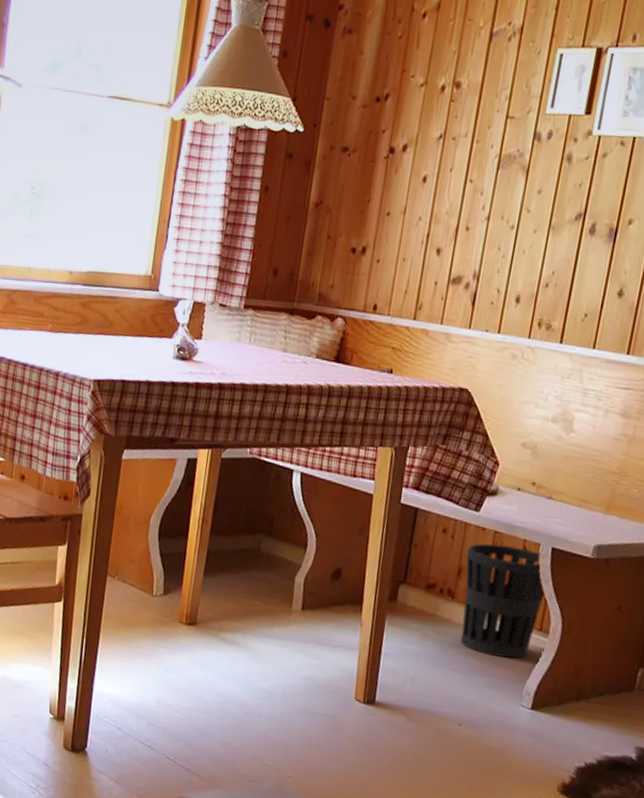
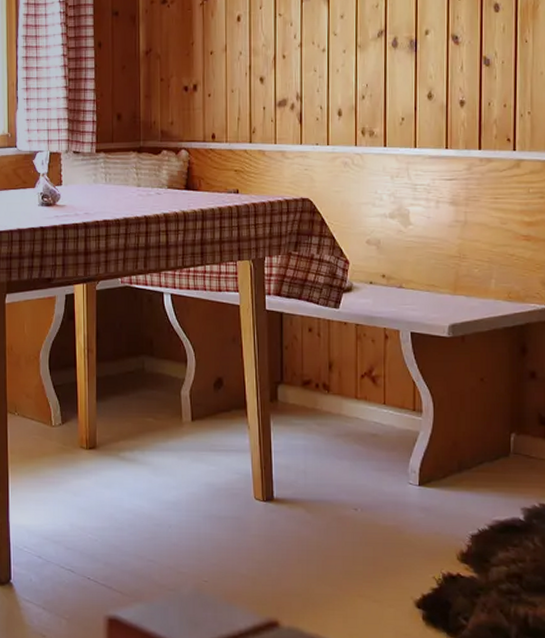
wastebasket: present [460,543,547,659] -> none [334,336,413,440]

